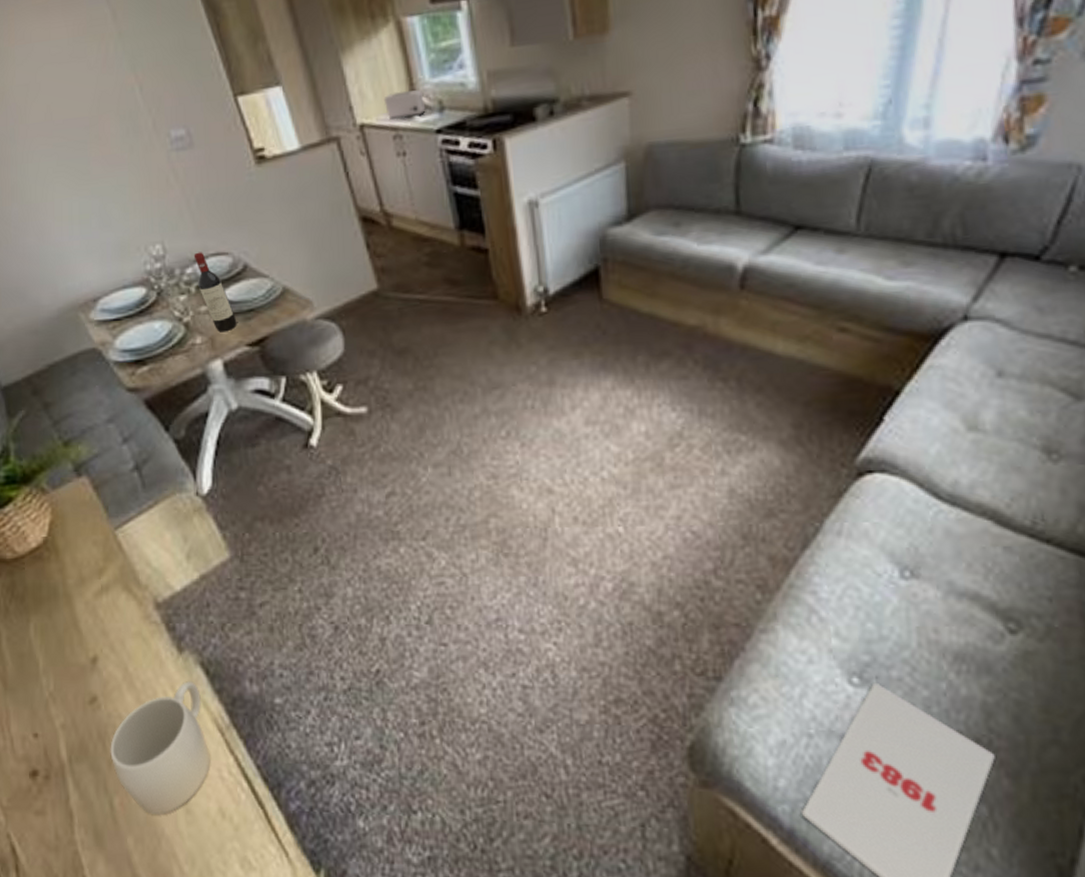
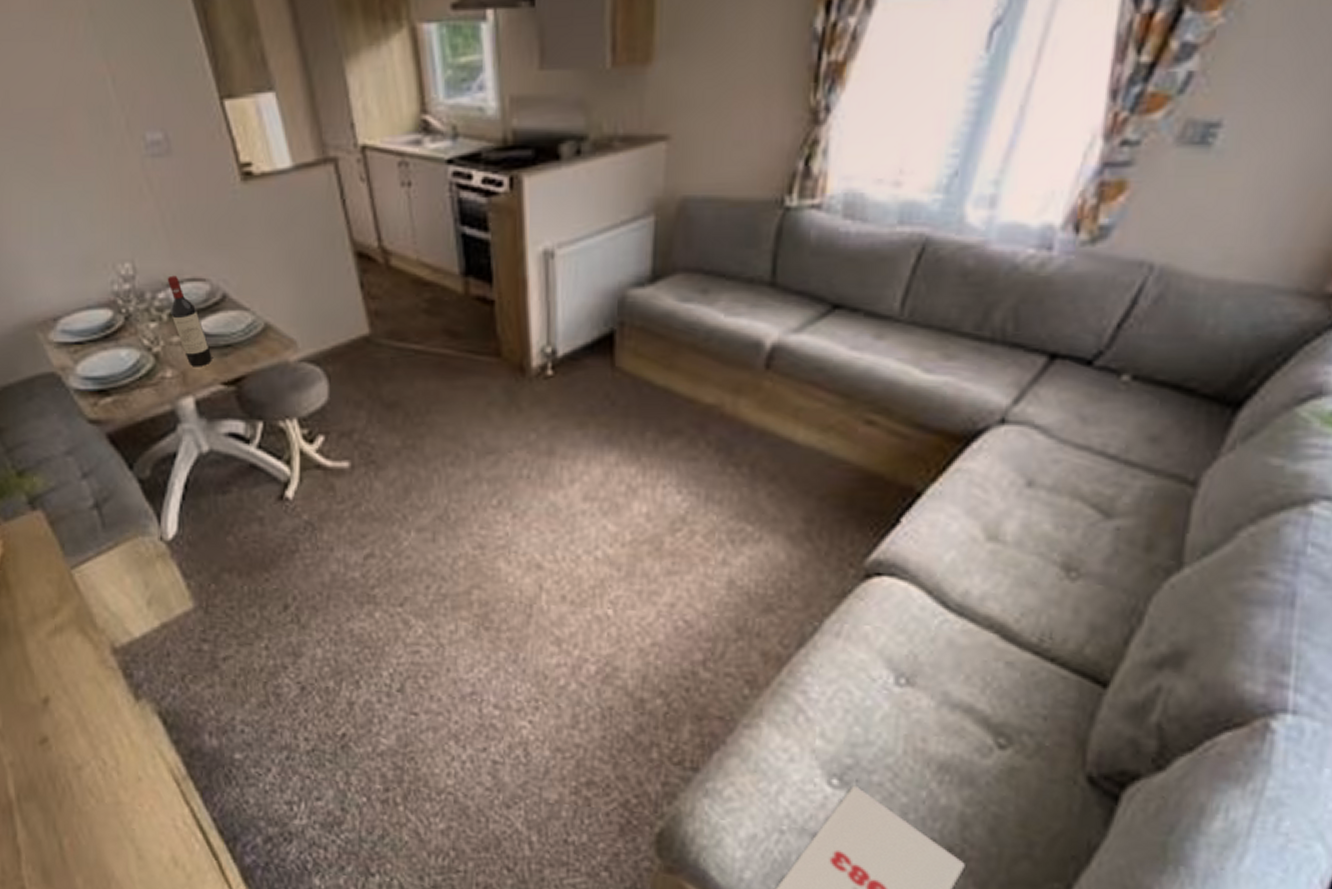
mug: present [110,680,211,814] -> none [60,728,165,858]
toaster: present [383,90,426,120] -> none [390,110,437,144]

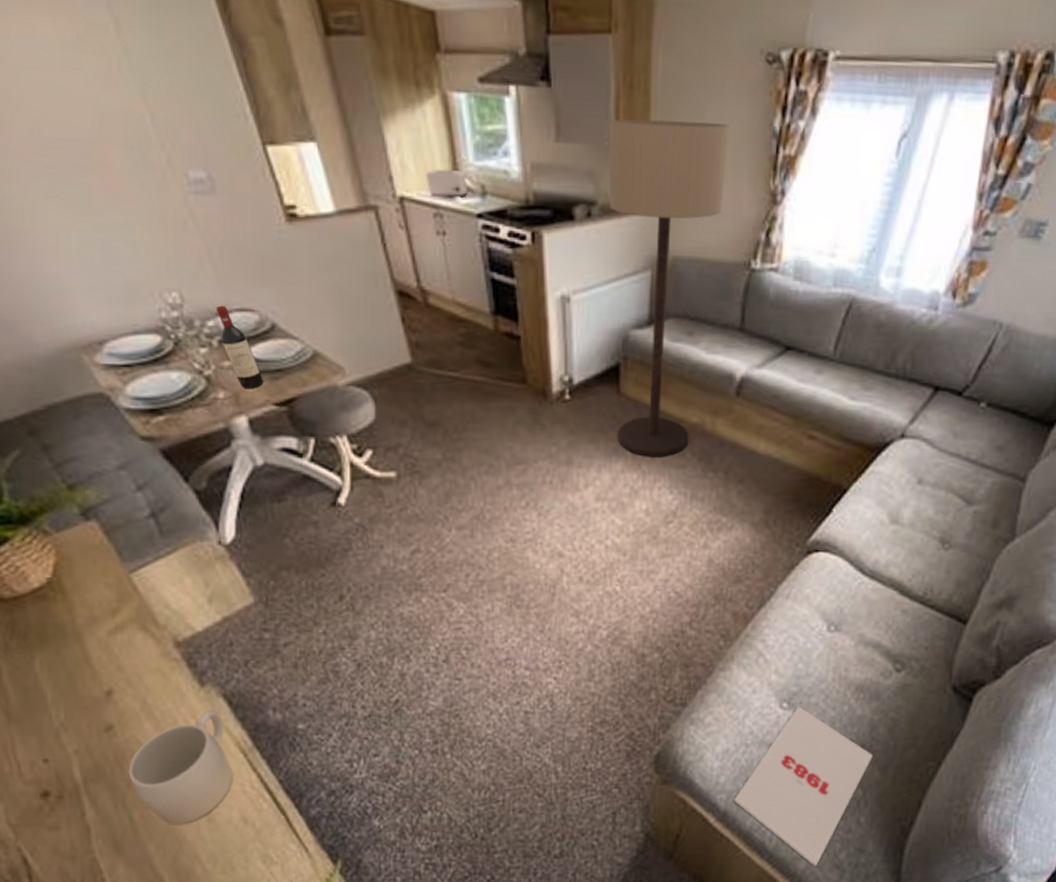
mug: none [60,728,165,858] -> present [128,710,233,824]
toaster: none [390,110,437,144] -> present [425,168,468,198]
floor lamp: none [603,30,756,448] -> present [609,119,730,458]

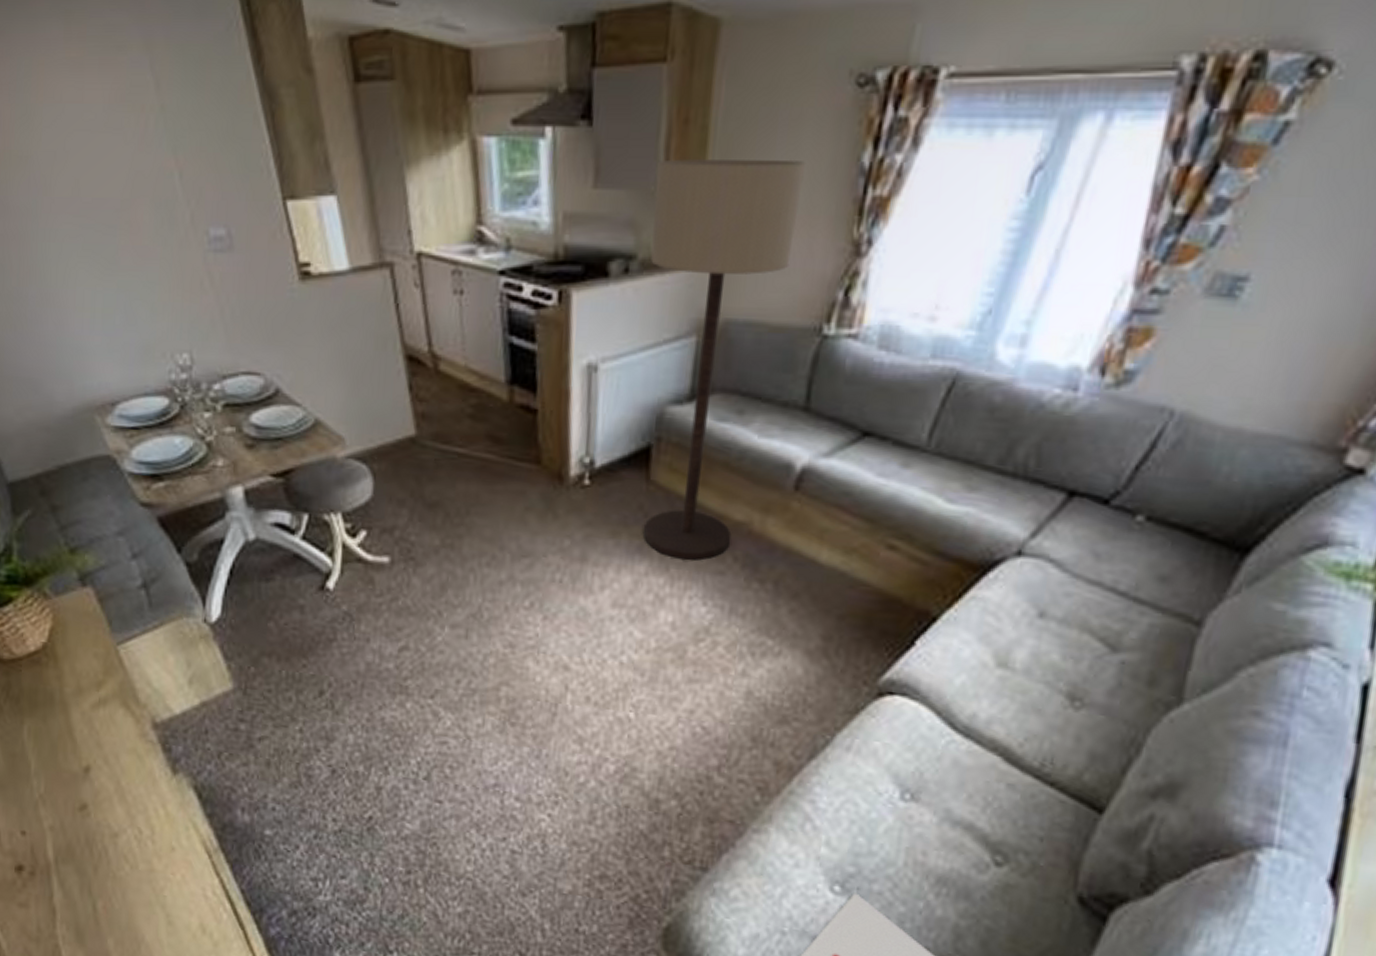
mug: present [128,710,233,824] -> none [96,801,196,922]
wine bottle: present [215,305,264,389] -> none [223,368,263,458]
toaster: present [425,168,468,198] -> none [446,220,492,253]

